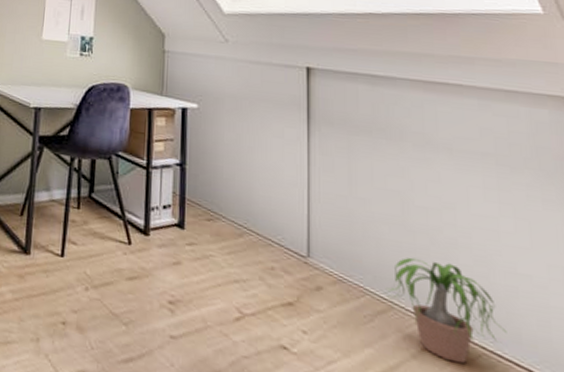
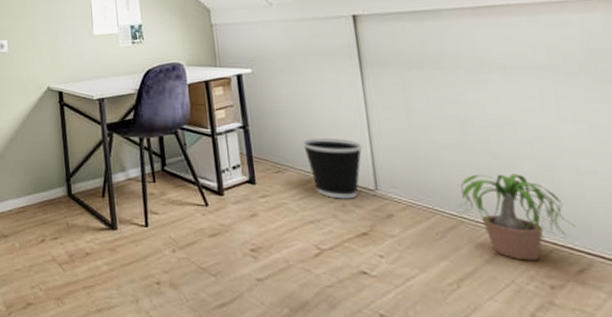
wastebasket: none [238,189,300,263] -> present [301,137,363,199]

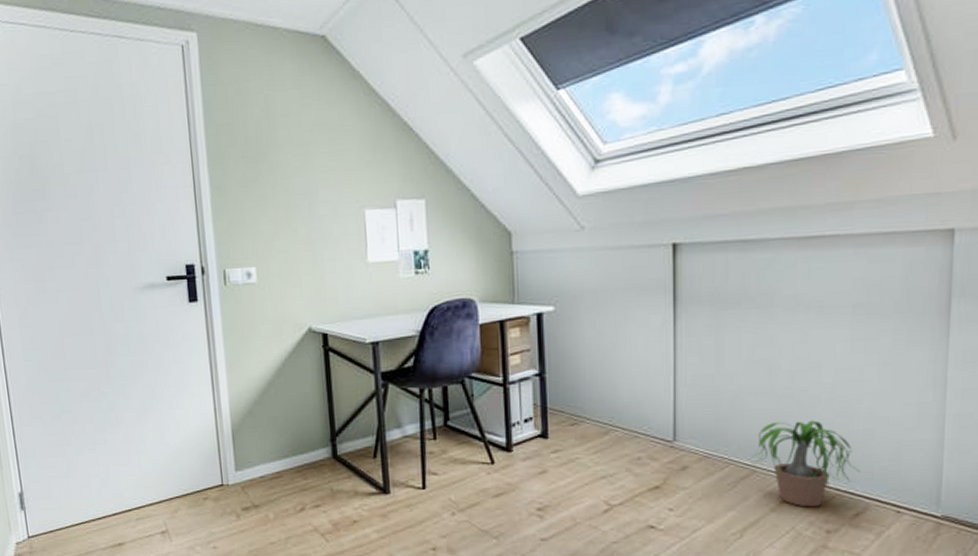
wastebasket: present [301,137,363,199] -> none [602,385,666,452]

